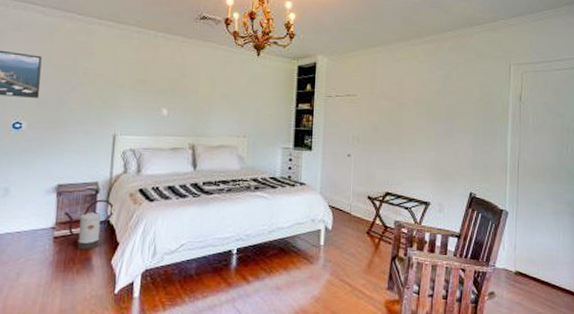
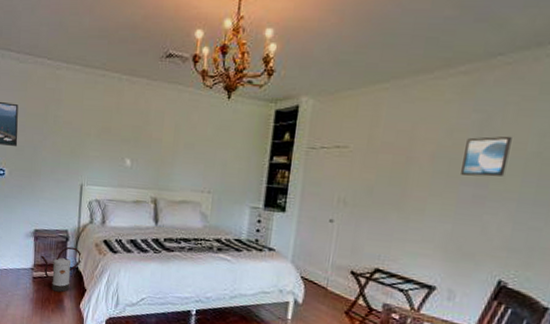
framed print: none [436,86,464,116] -> present [461,136,512,177]

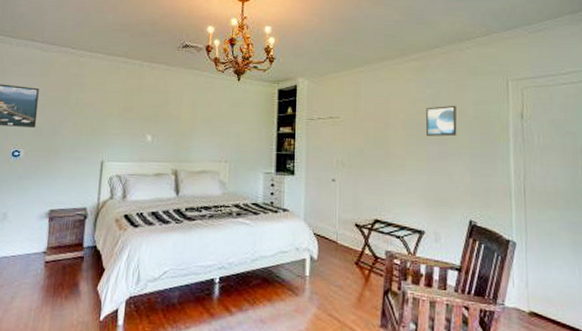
watering can: present [41,246,82,293] -> none [55,224,101,275]

